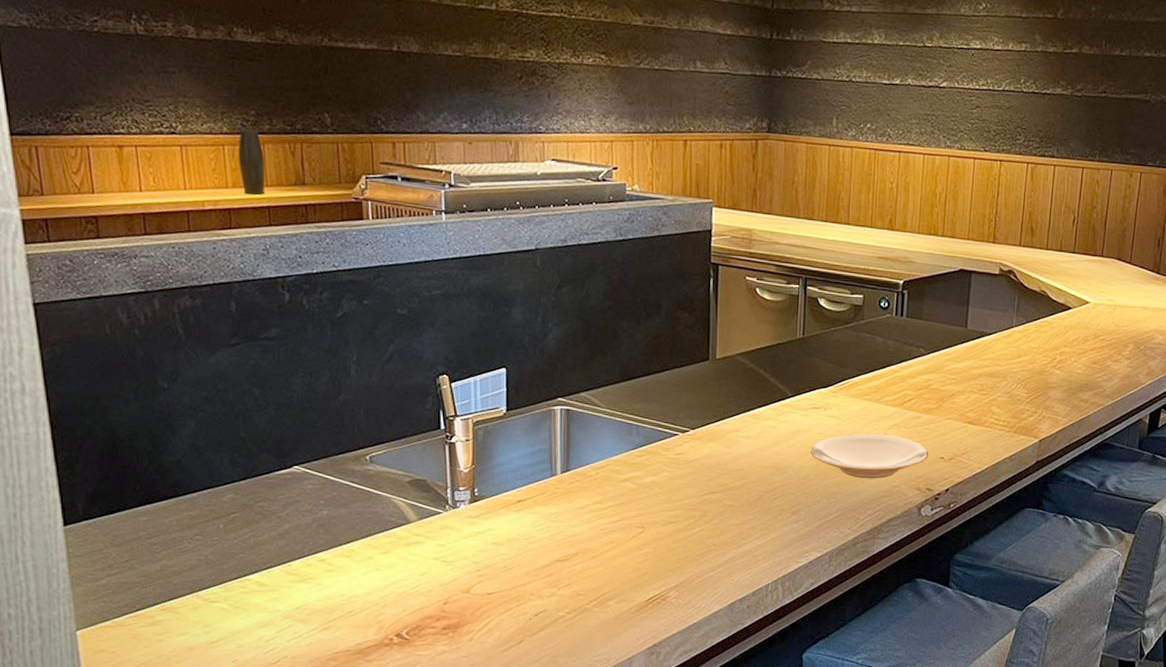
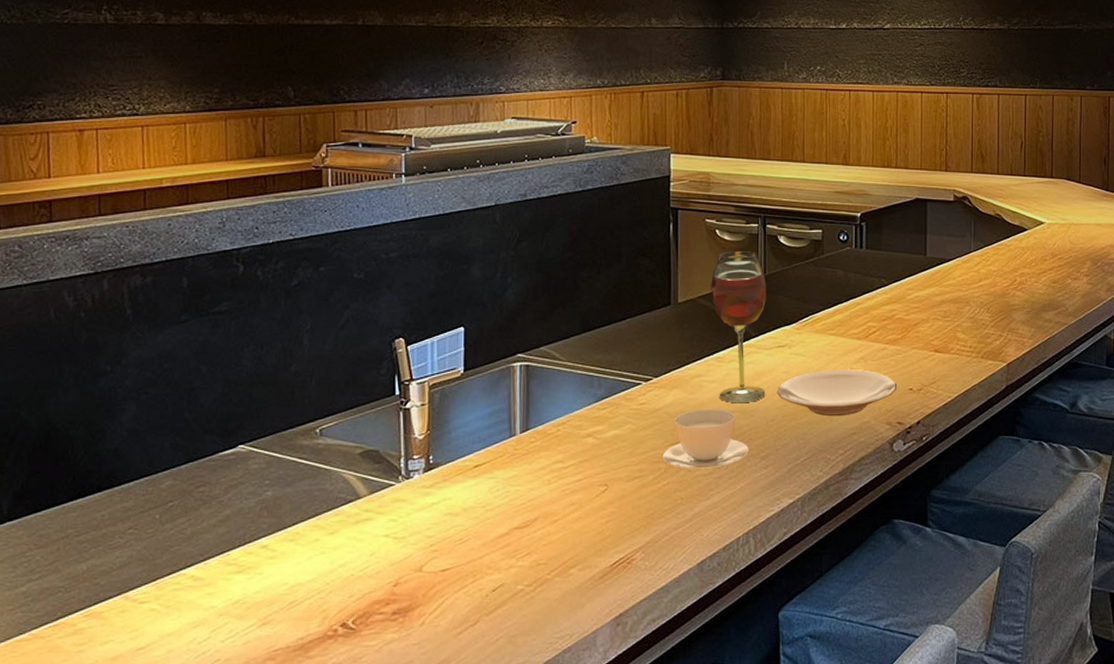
vase: present [238,129,266,195] -> none [199,107,226,169]
teacup: none [697,463,781,519] -> present [662,409,749,469]
wineglass: none [749,311,805,460] -> present [711,251,766,404]

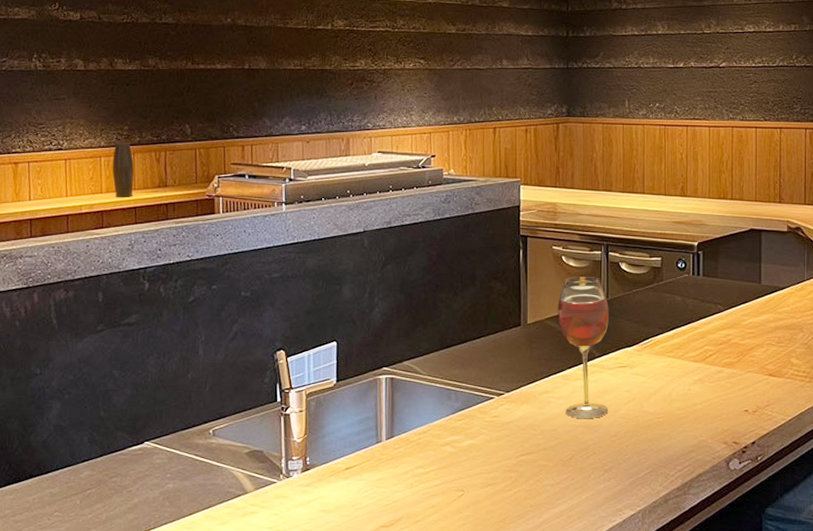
vase: none [199,107,226,169] -> present [112,142,134,197]
teacup: present [662,409,749,469] -> none [513,423,593,479]
saucer: present [777,369,896,417] -> none [619,390,732,435]

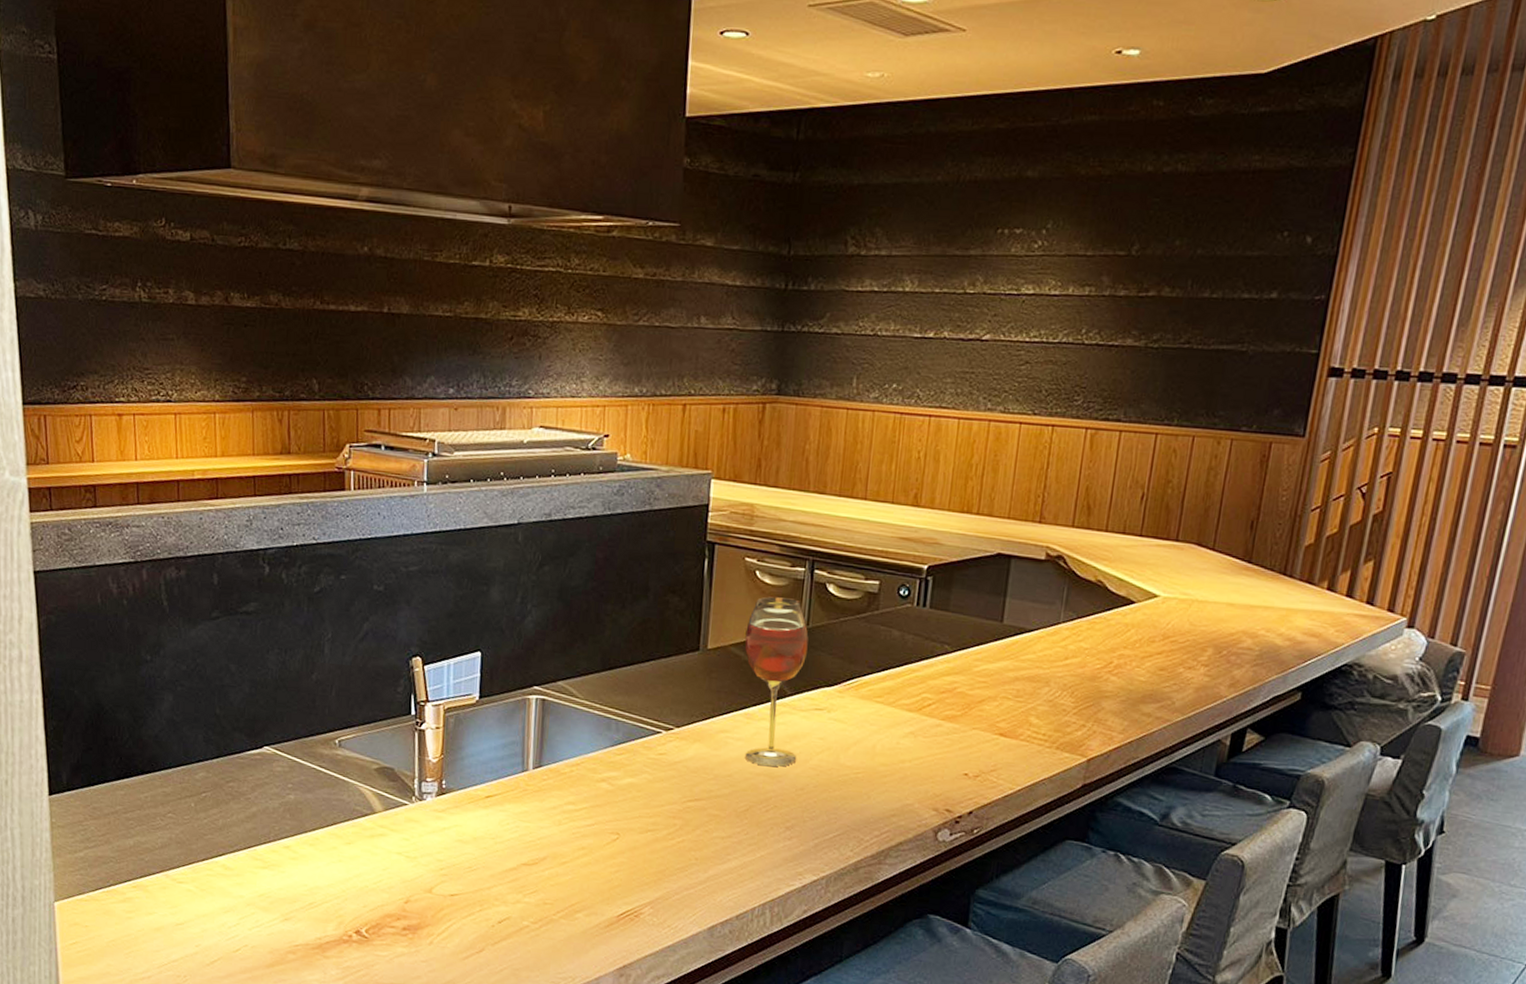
vase: present [112,142,134,197] -> none [228,396,253,464]

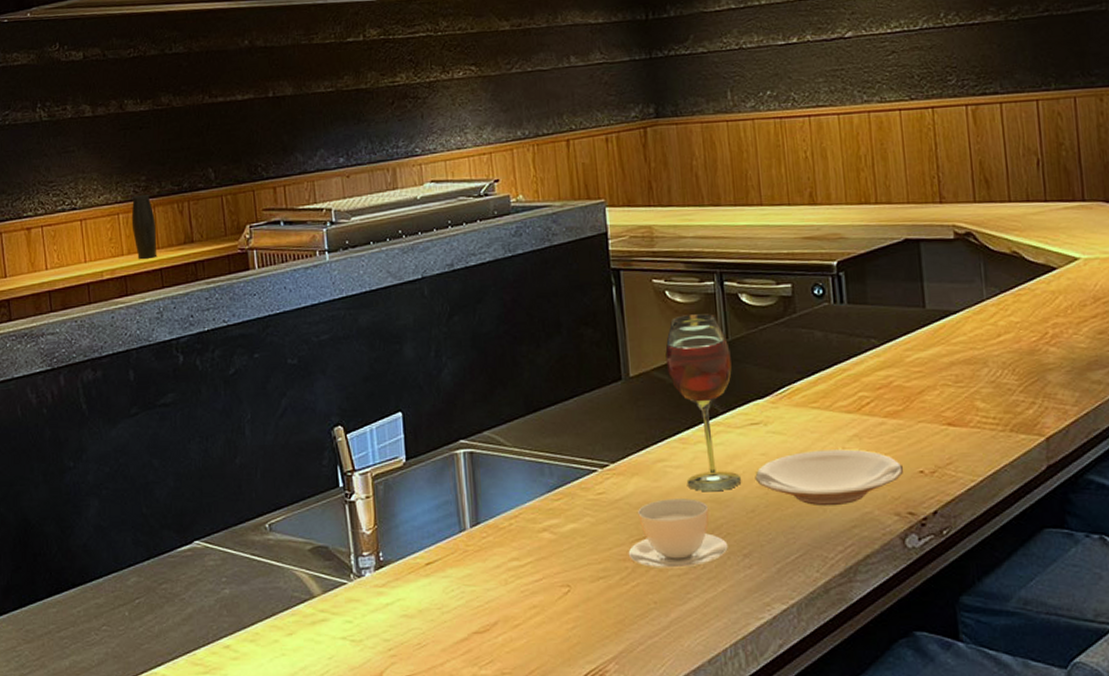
vase: none [228,396,253,464] -> present [131,195,157,259]
teacup: none [678,767,773,832] -> present [628,498,728,568]
saucer: none [809,741,949,795] -> present [755,449,903,506]

